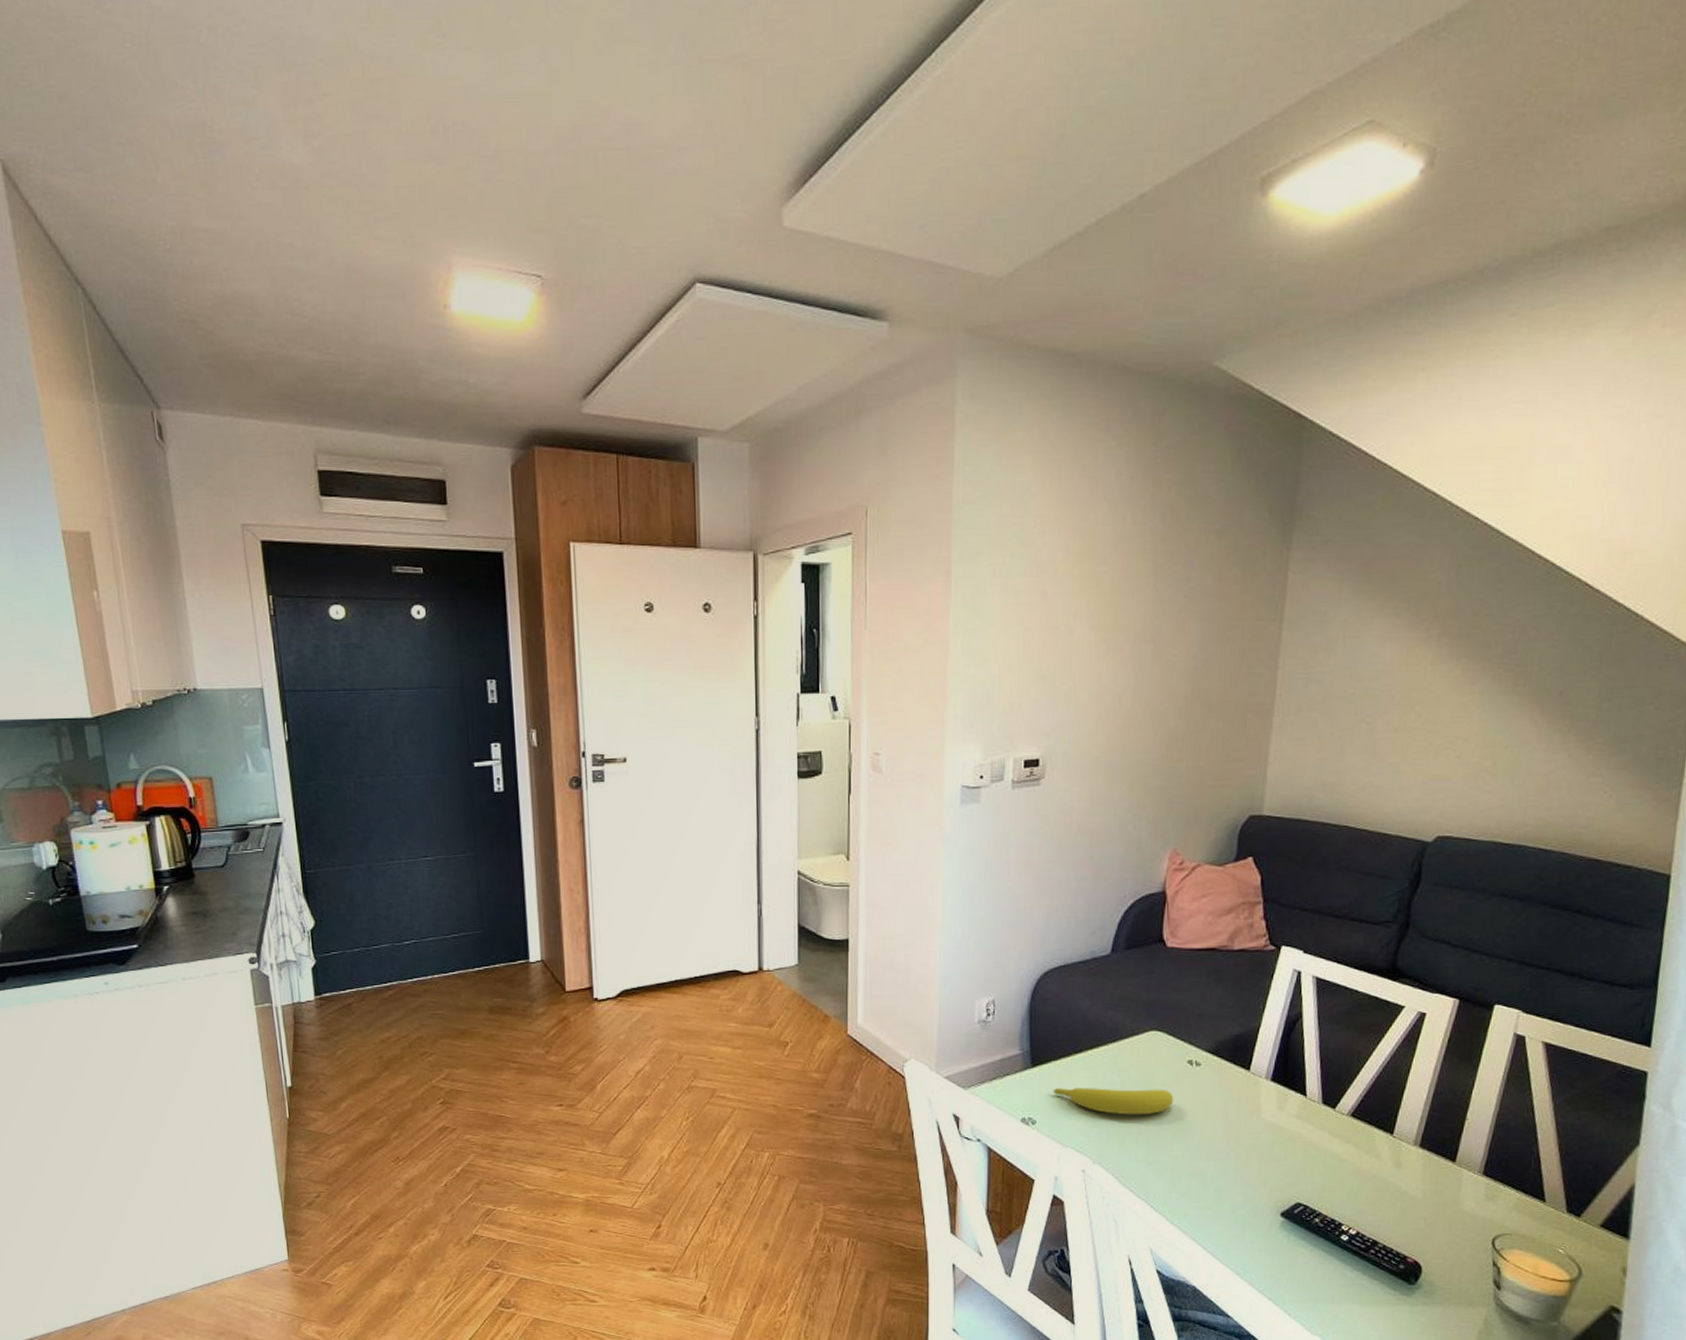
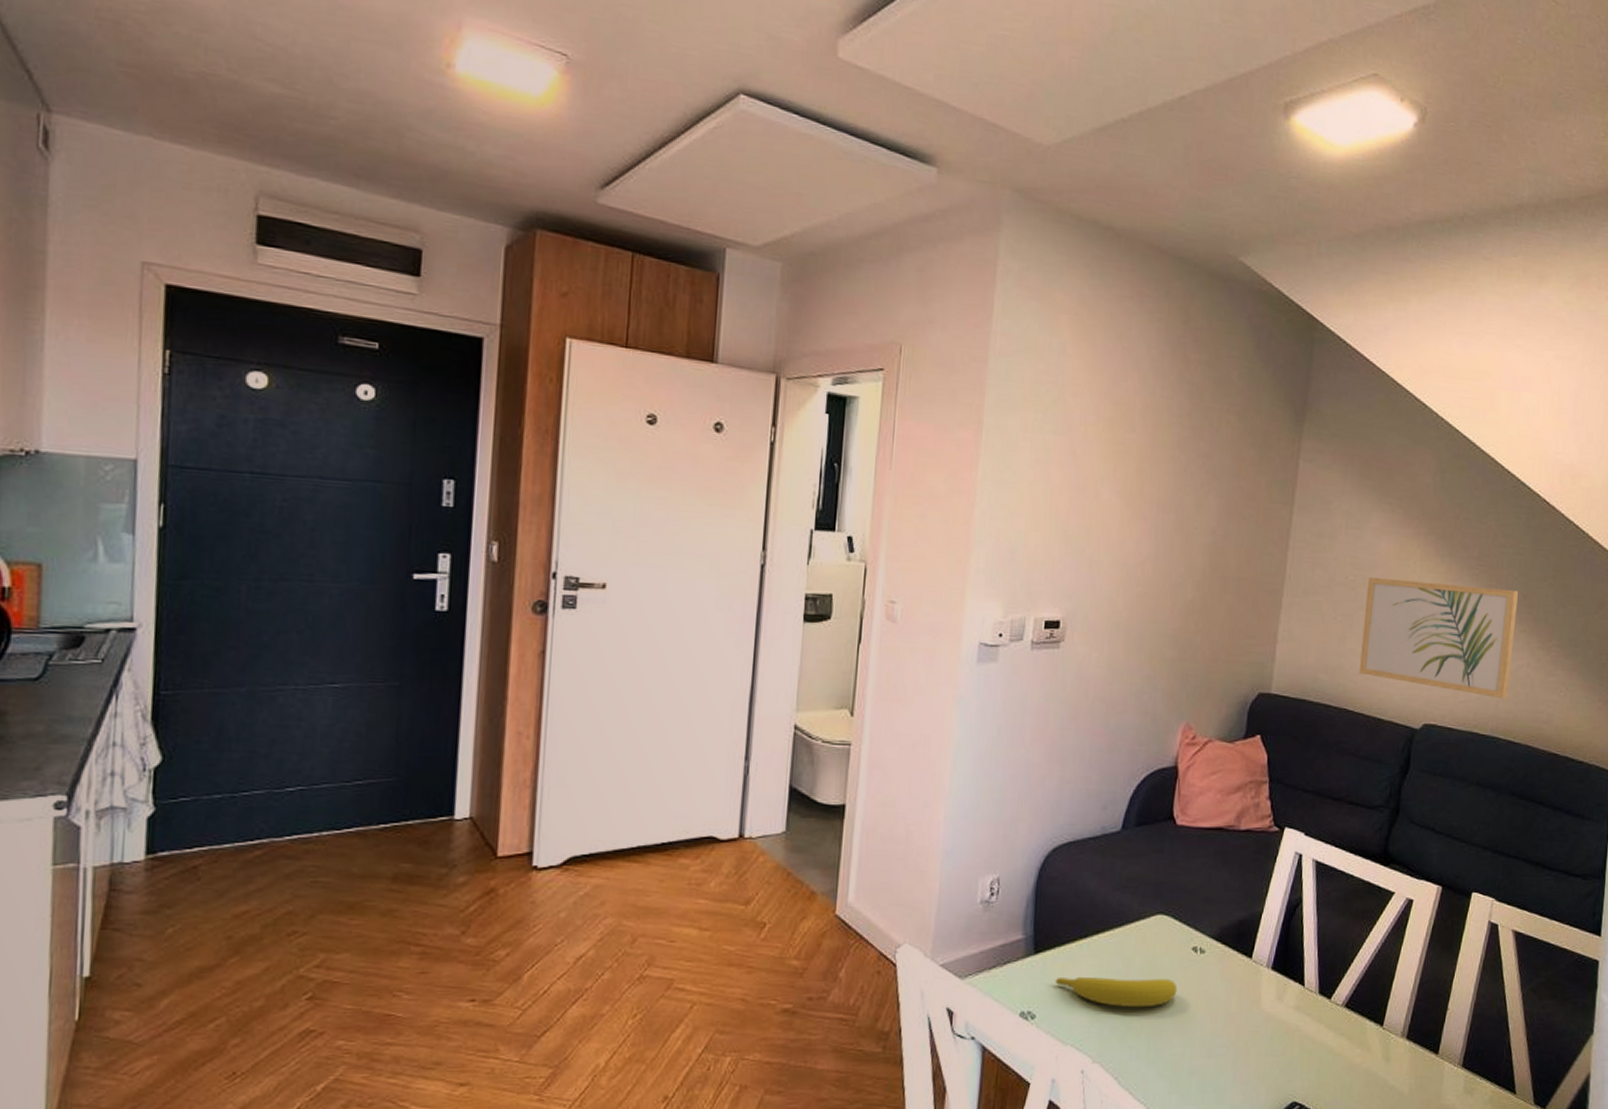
wall art: none [1360,687,1553,805] -> present [1358,577,1519,699]

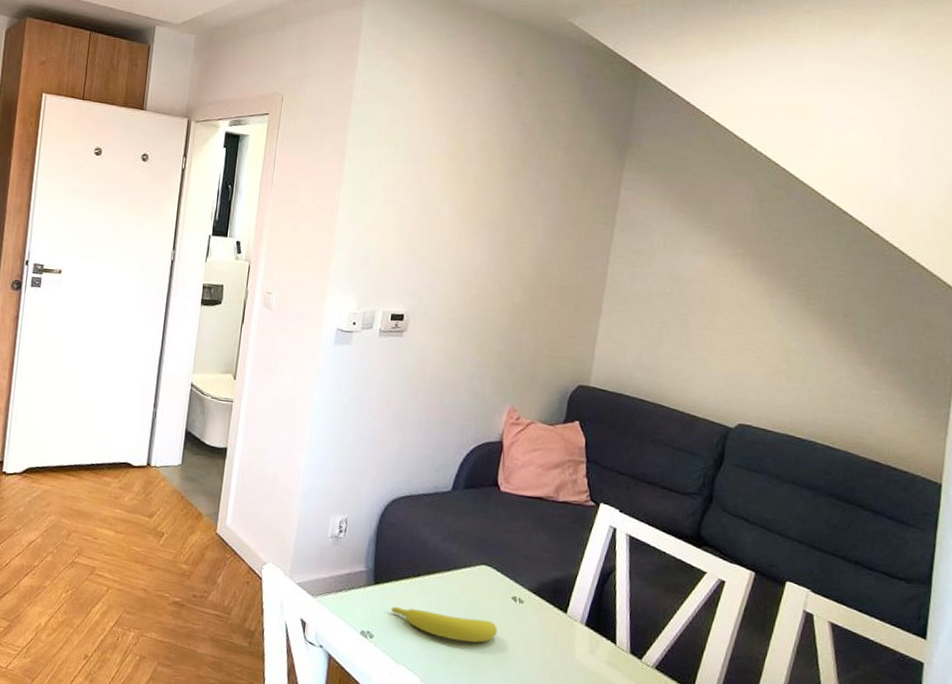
wall art: present [1358,577,1519,699] -> none [674,291,839,408]

